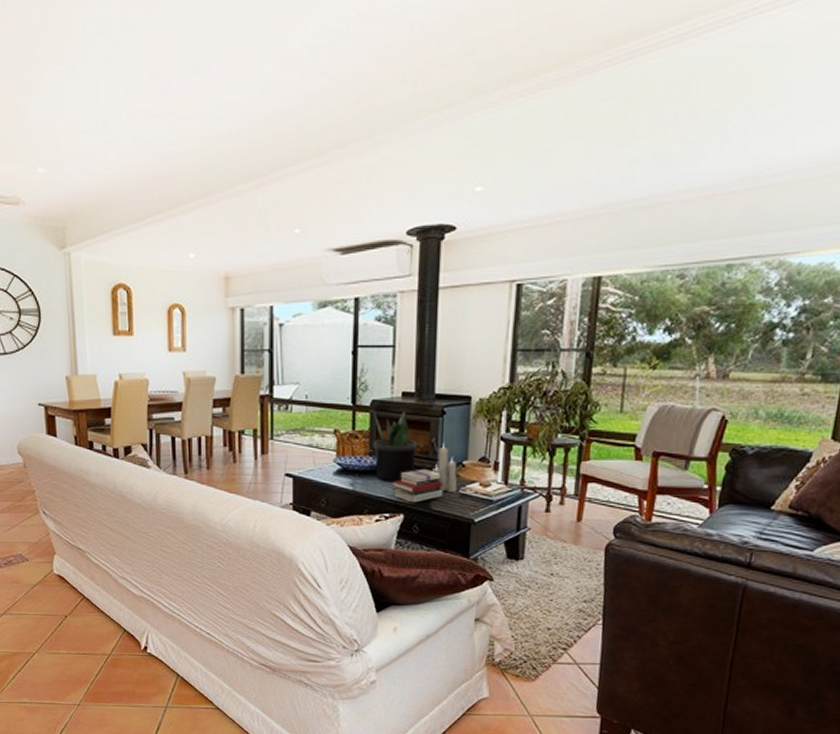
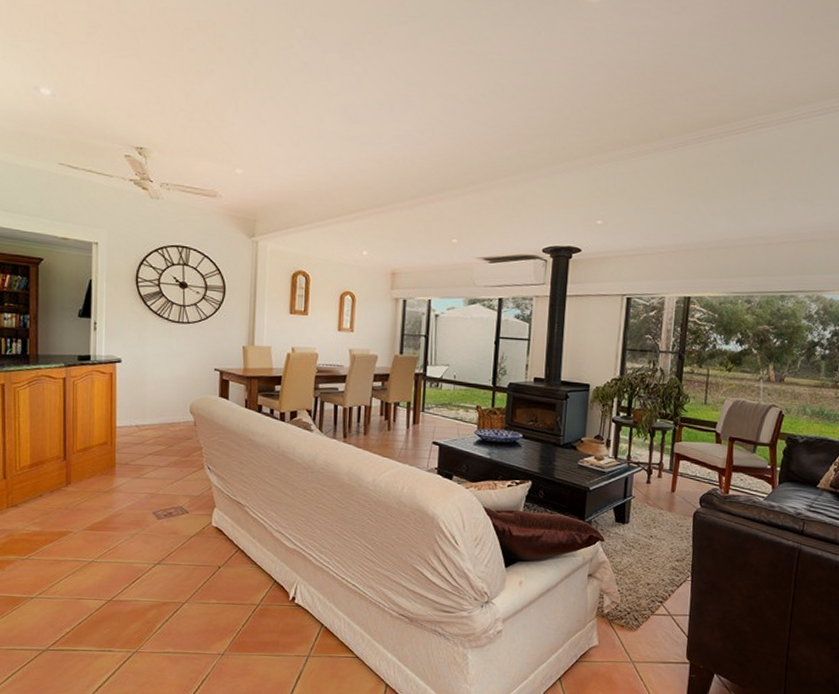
planter: present [373,411,418,482] -> none [509,392,546,453]
books: present [393,468,444,503] -> none [523,442,565,472]
candle: present [432,443,458,492] -> none [557,422,577,464]

